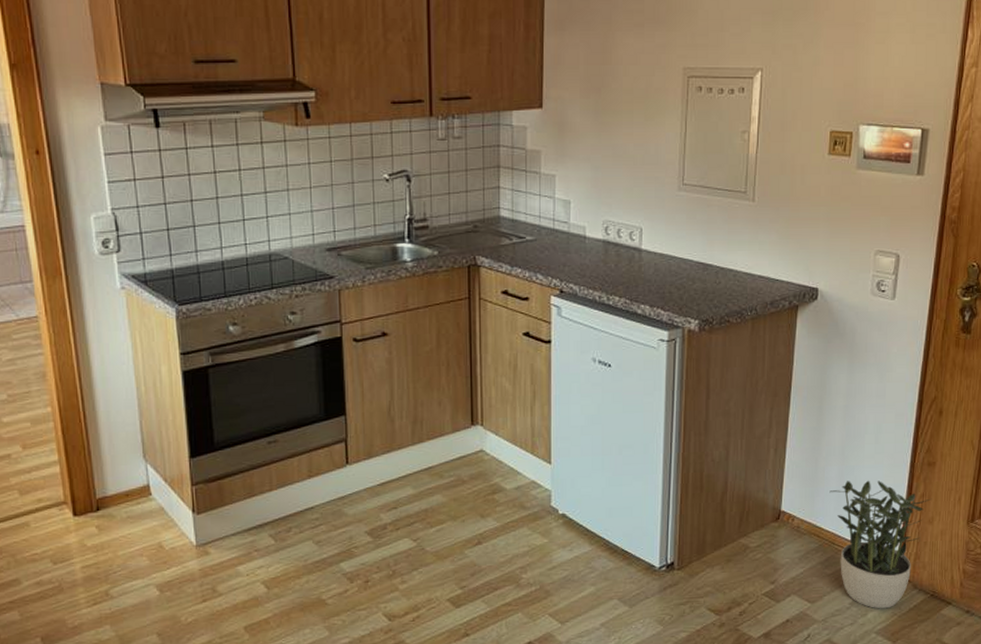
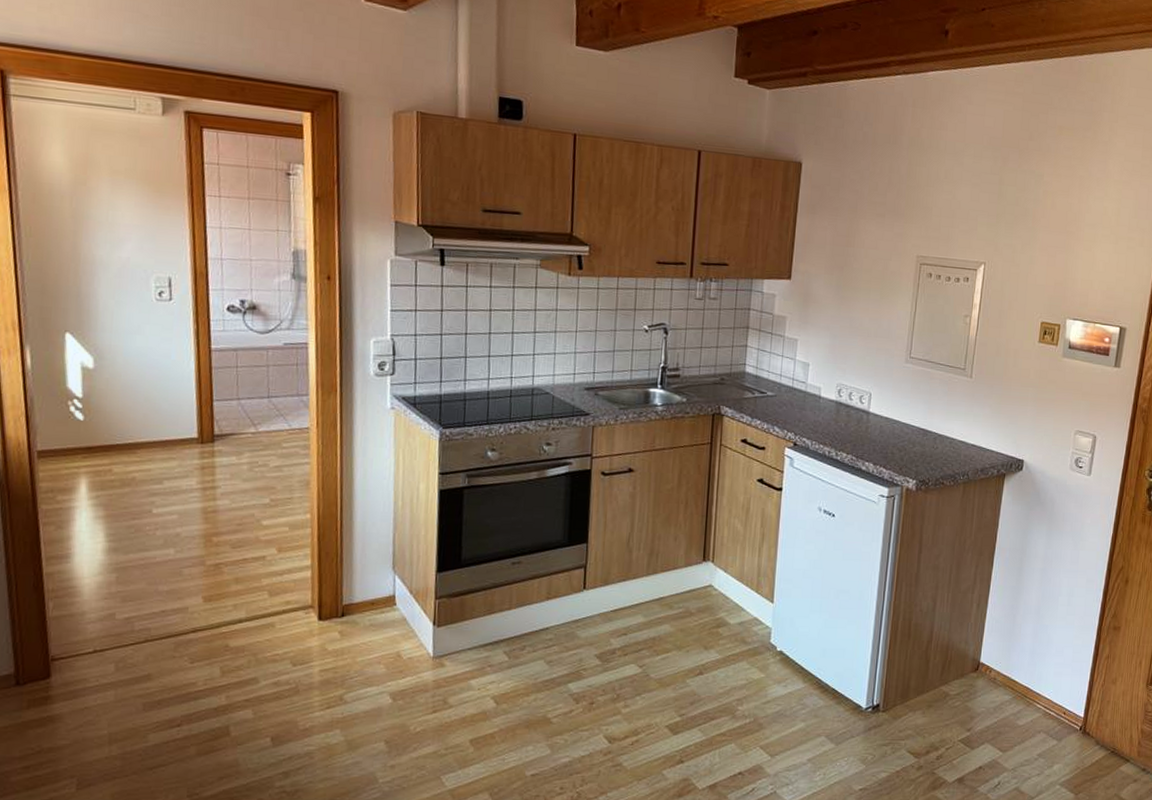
potted plant: present [829,480,932,609] -> none [1024,639,1116,762]

